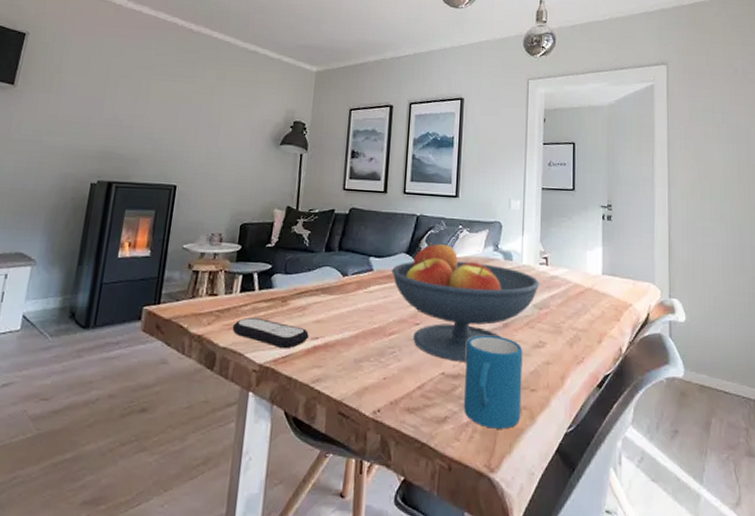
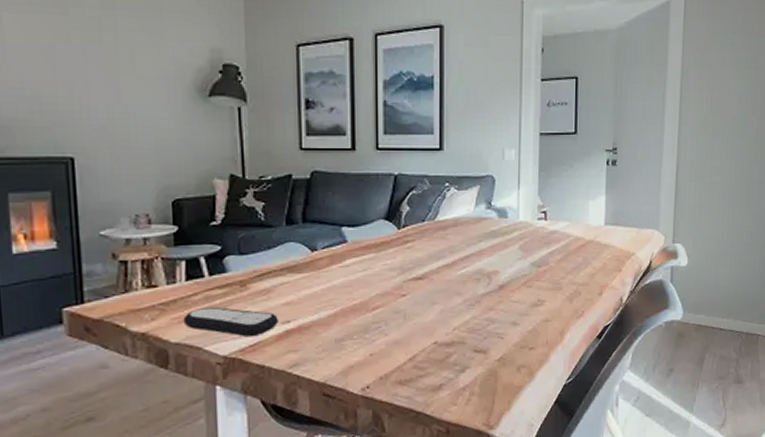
fruit bowl: present [392,242,540,362] -> none [370,205,539,330]
mug: present [464,334,523,429] -> none [460,298,521,390]

